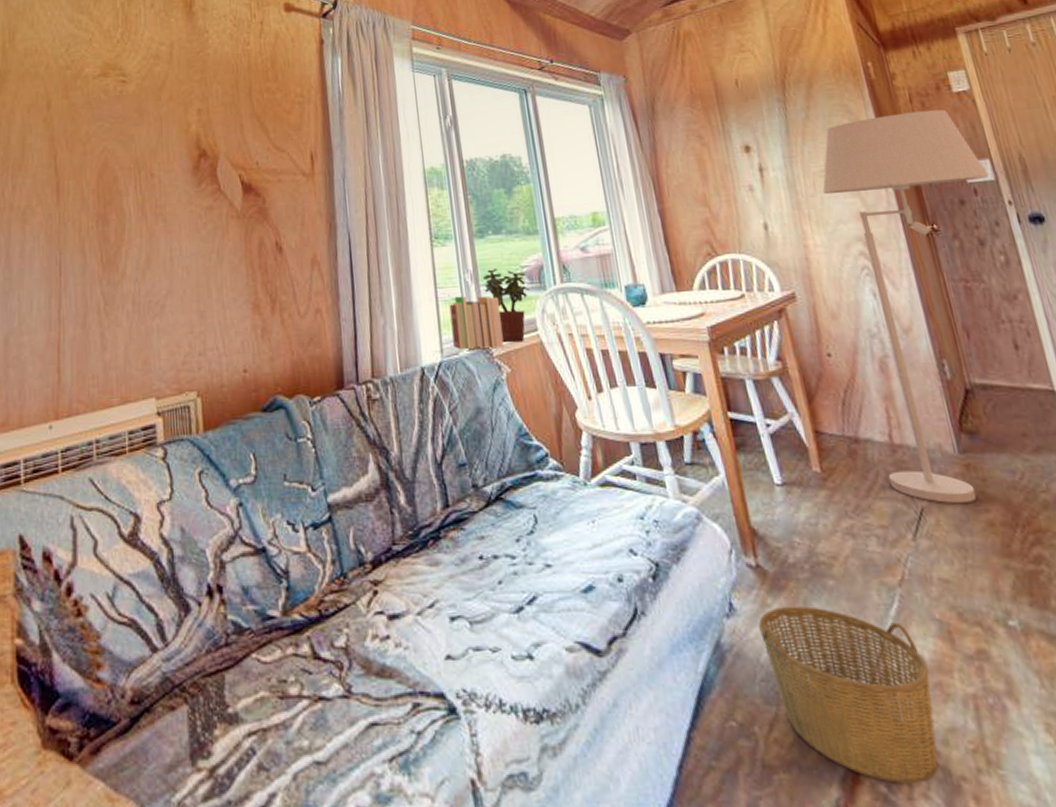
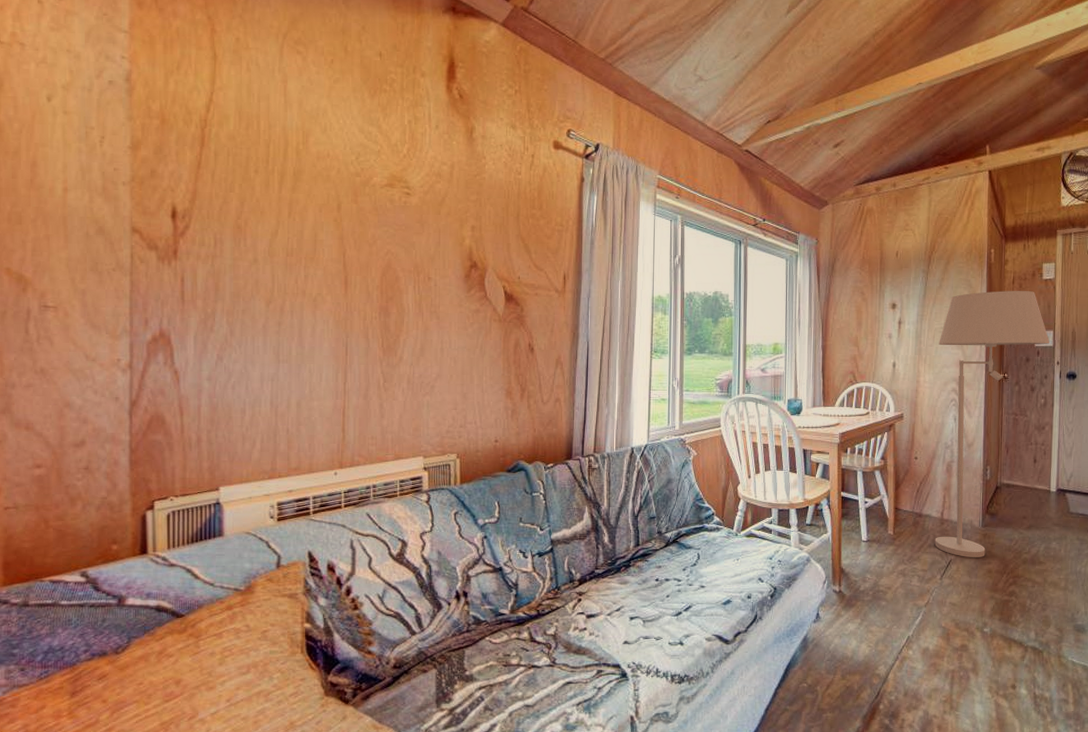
books: present [449,296,504,350] -> none [658,397,695,438]
potted plant: present [483,269,529,343] -> none [687,379,719,435]
basket: present [758,606,938,783] -> none [833,617,930,719]

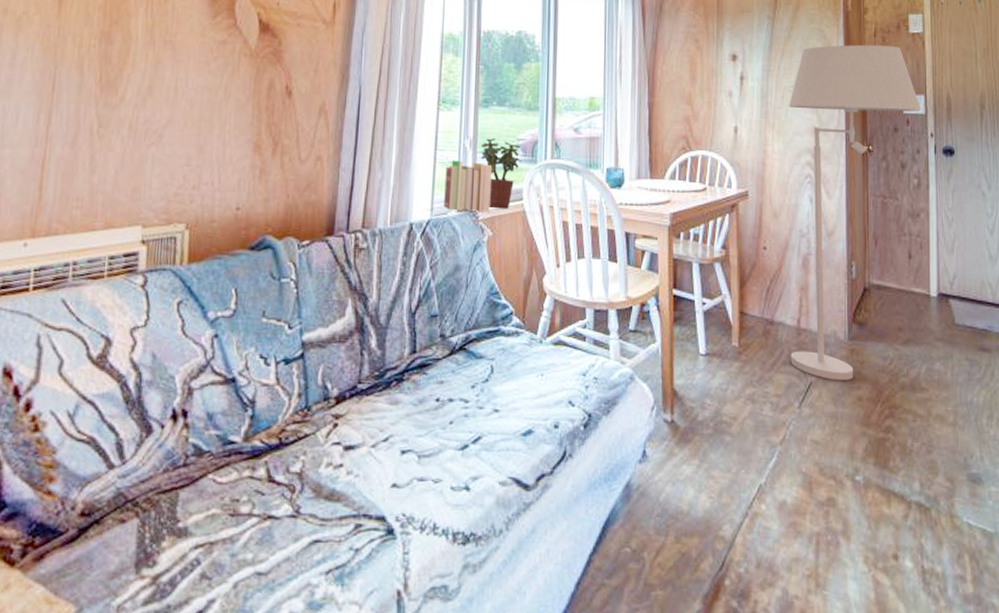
books: none [658,397,695,438] -> present [444,160,492,213]
potted plant: none [687,379,719,435] -> present [481,138,522,210]

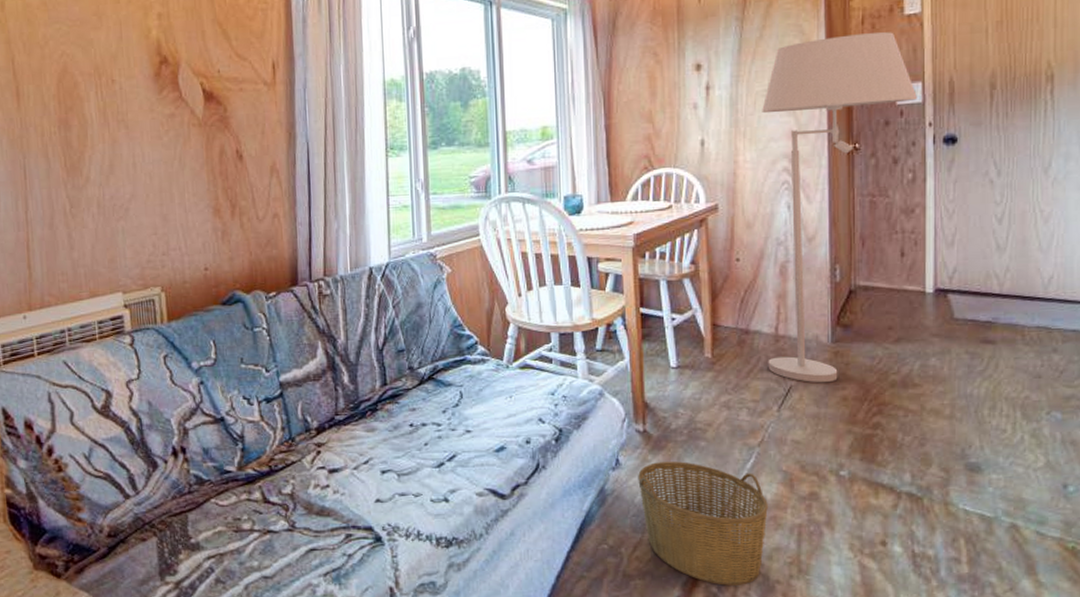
books: present [444,160,492,213] -> none [399,203,447,253]
potted plant: present [481,138,522,210] -> none [433,179,475,247]
basket: none [664,456,788,600] -> present [638,461,768,586]

